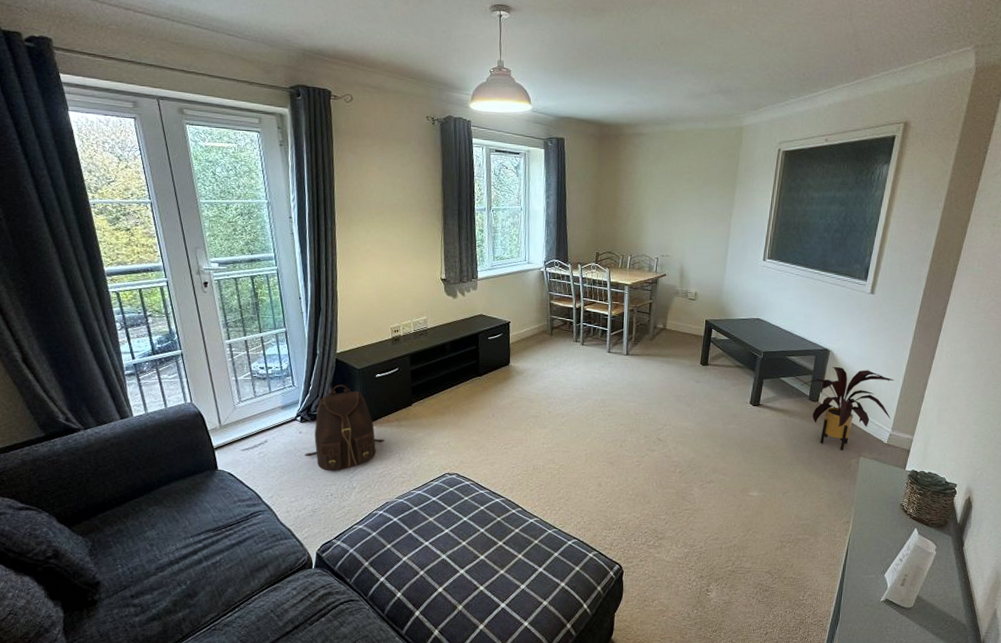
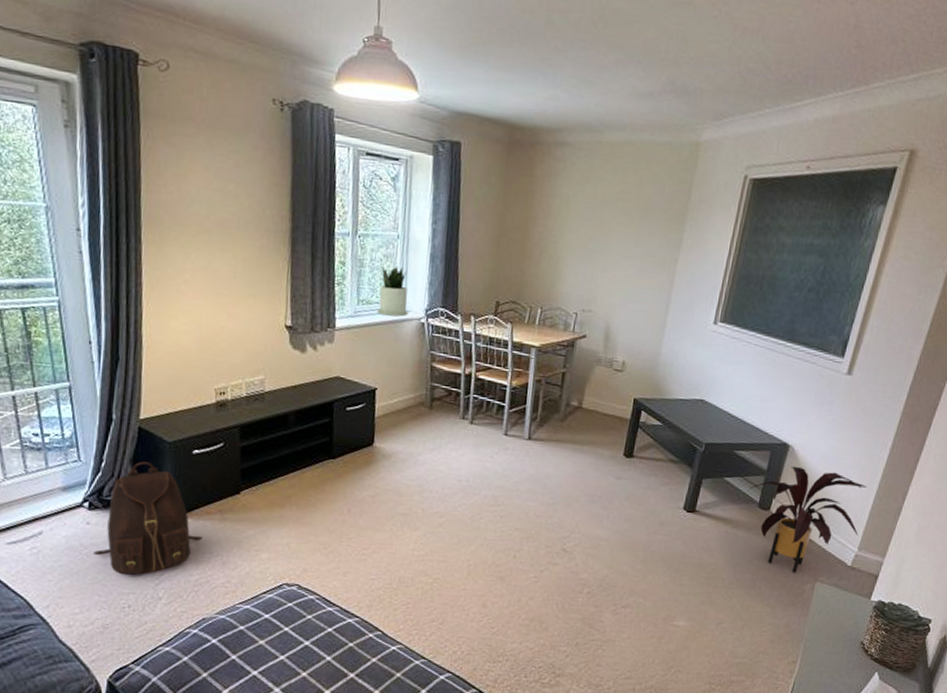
planter: none [508,230,532,268] -> present [377,265,410,317]

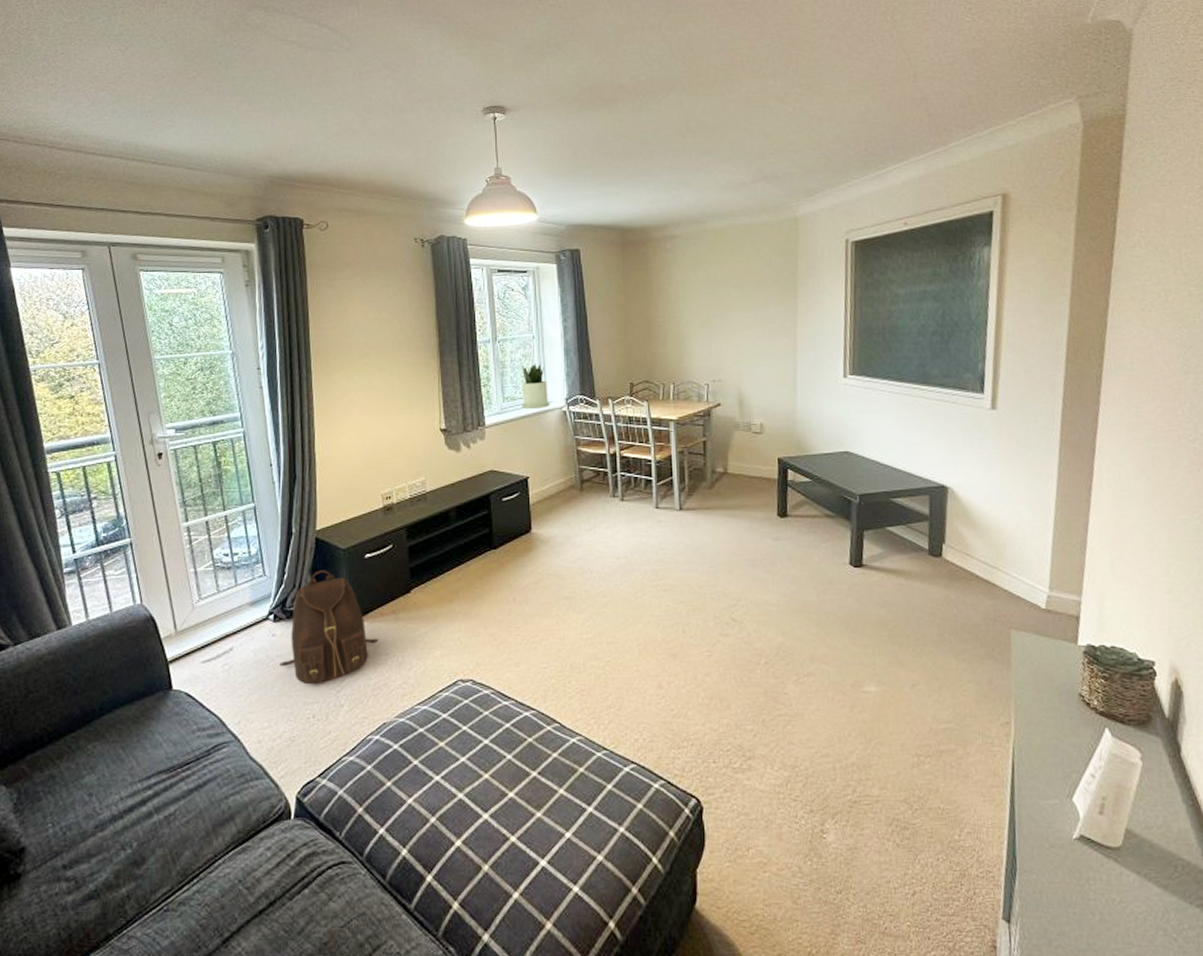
house plant: present [749,466,867,573] -> none [914,507,1045,622]

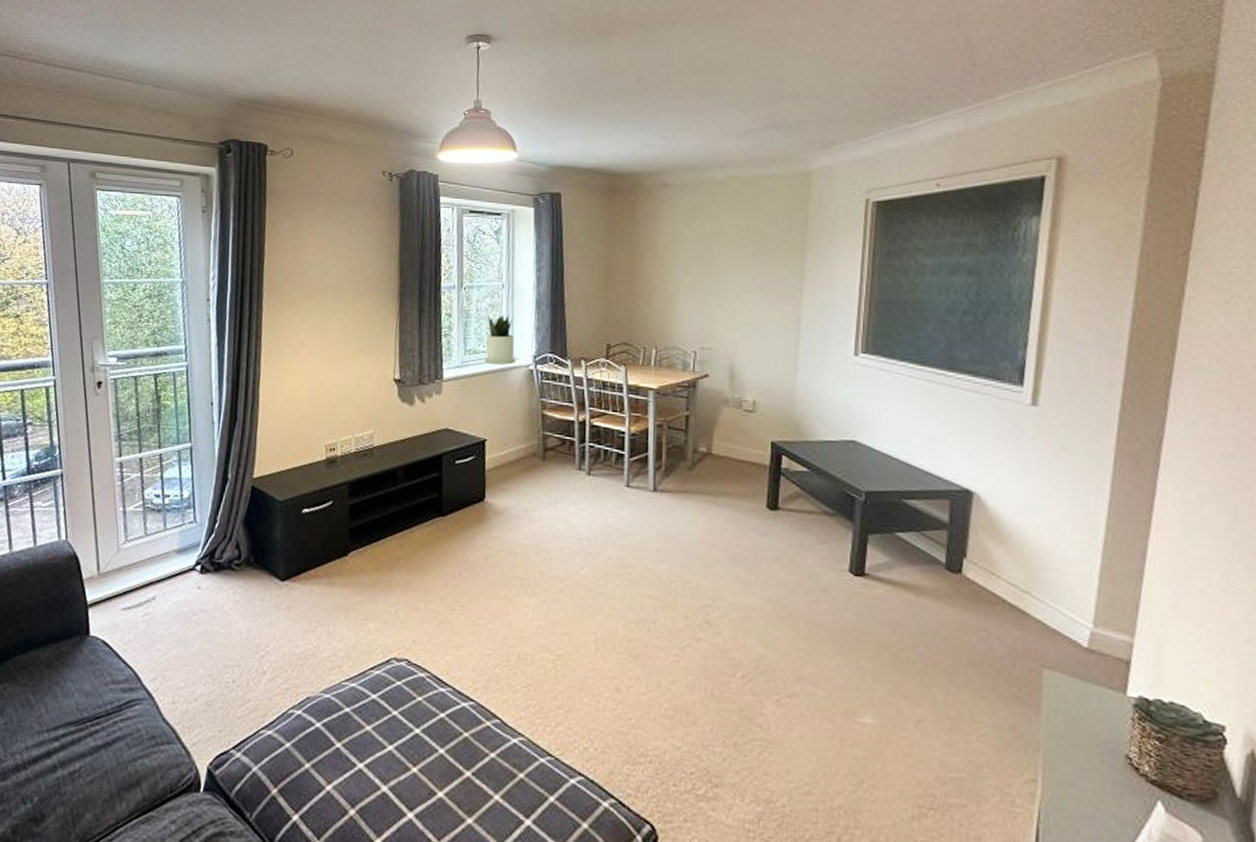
backpack: present [279,570,379,683] -> none [202,521,310,645]

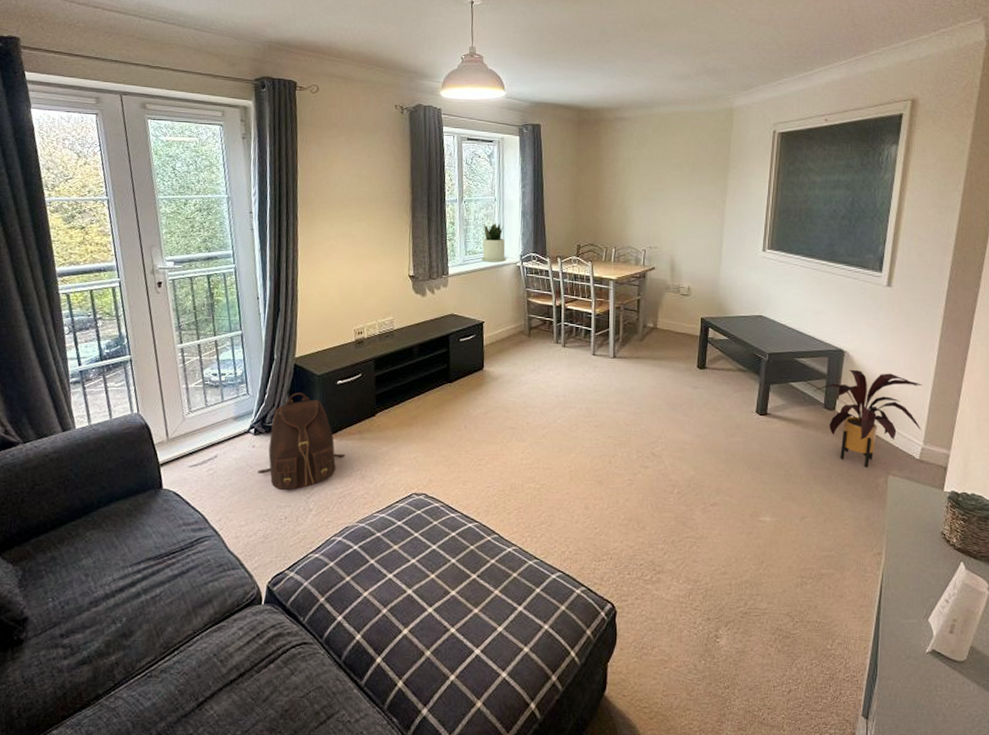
backpack: none [202,521,310,645] -> present [257,392,346,490]
house plant: none [929,517,1089,656] -> present [813,369,922,468]

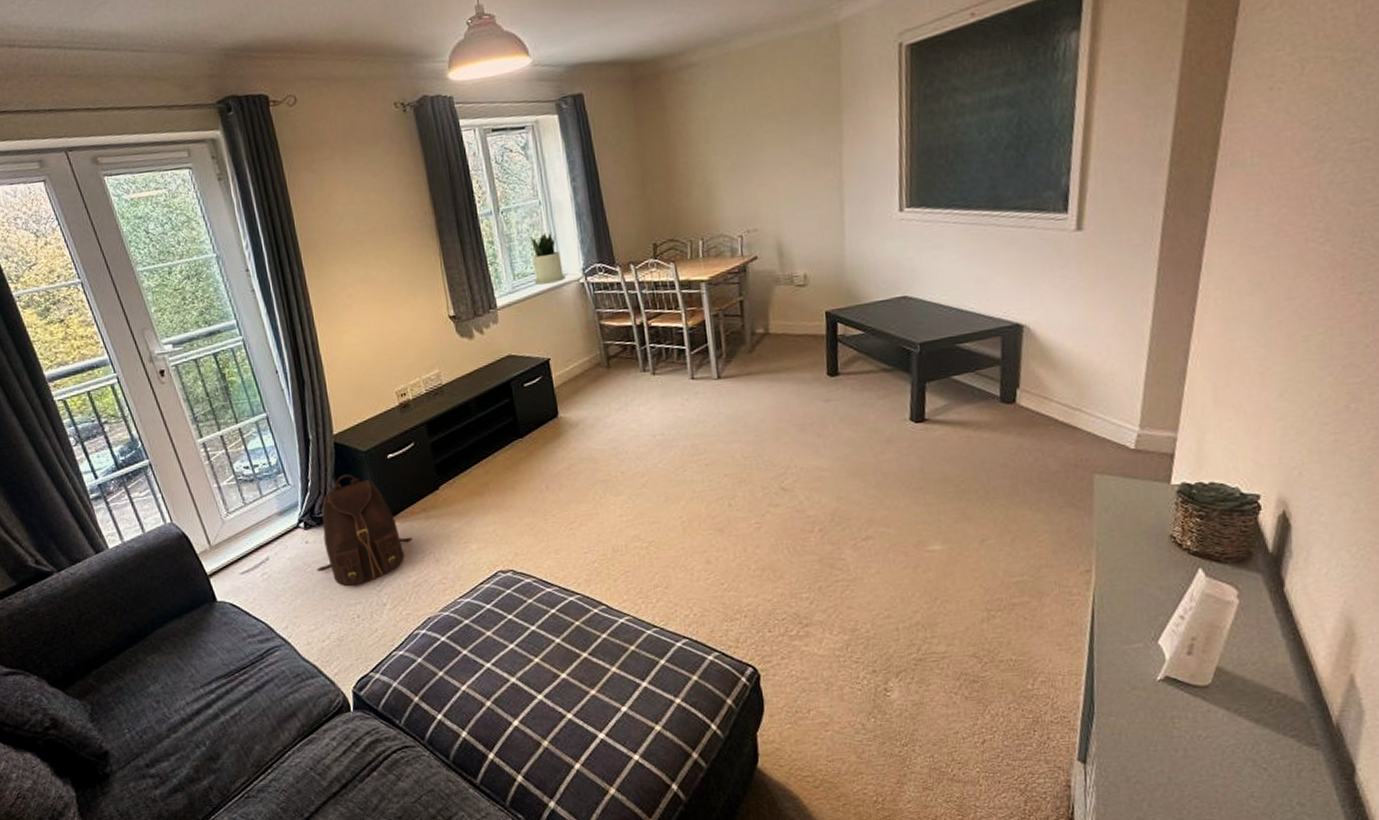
house plant: present [813,369,922,468] -> none [984,344,1136,469]

